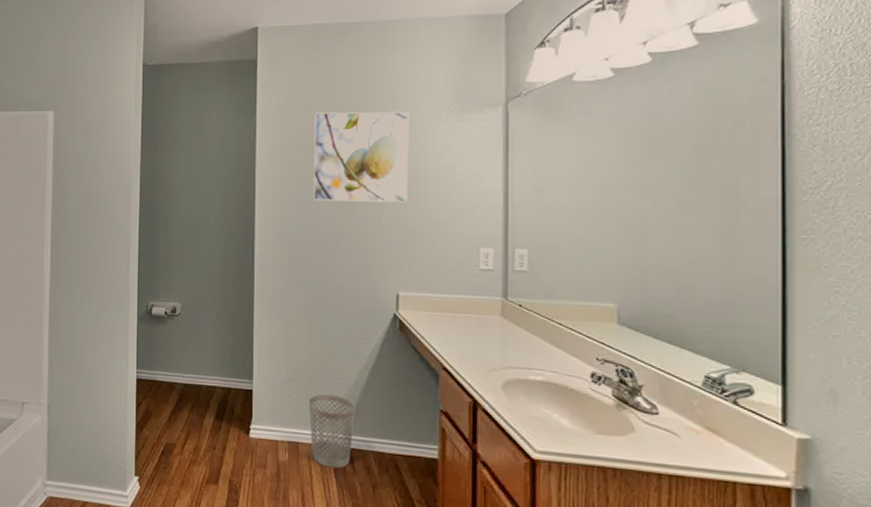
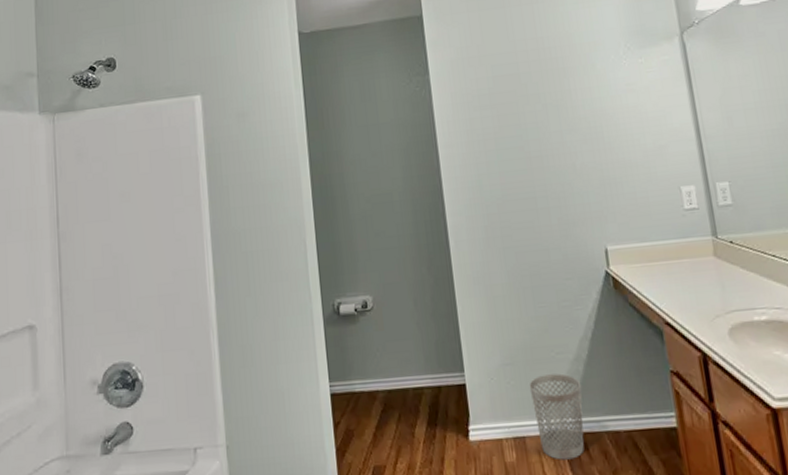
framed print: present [313,112,409,202] -> none [490,53,600,160]

